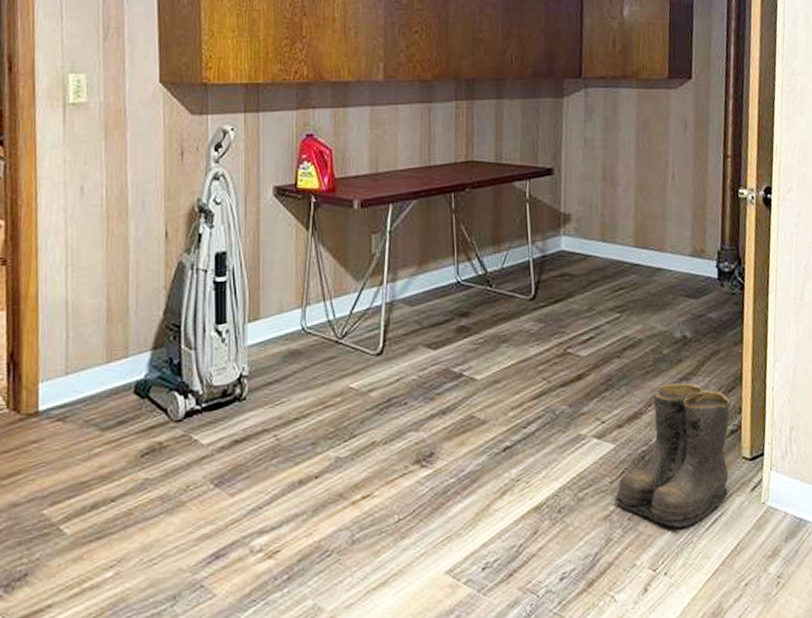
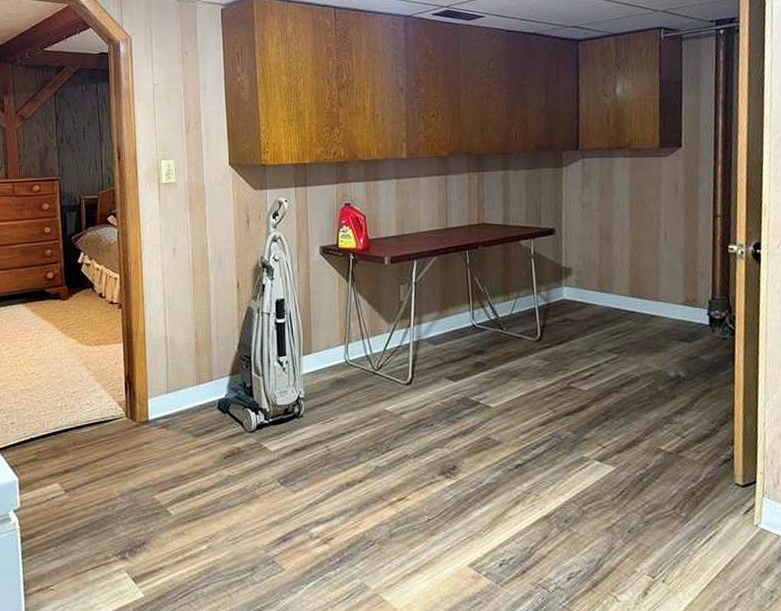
boots: present [614,382,732,528] -> none [615,416,726,542]

